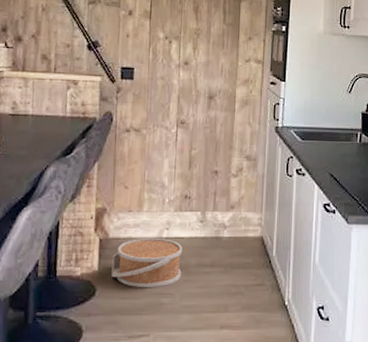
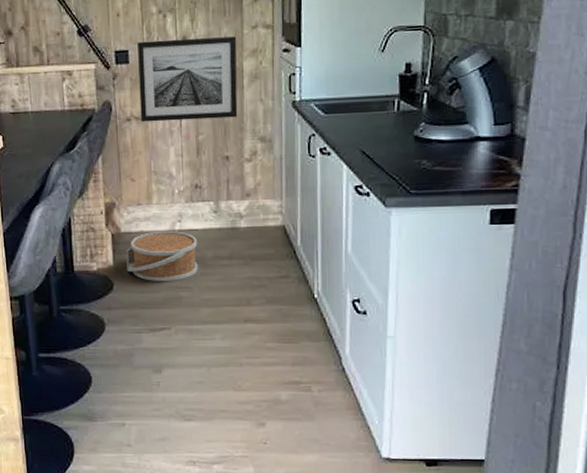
wall art: none [139,61,232,137] -> present [138,36,238,123]

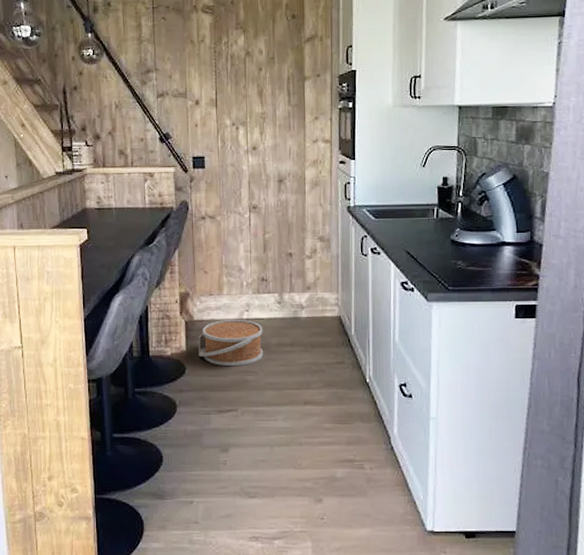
wall art: present [138,36,238,123] -> none [213,148,300,221]

